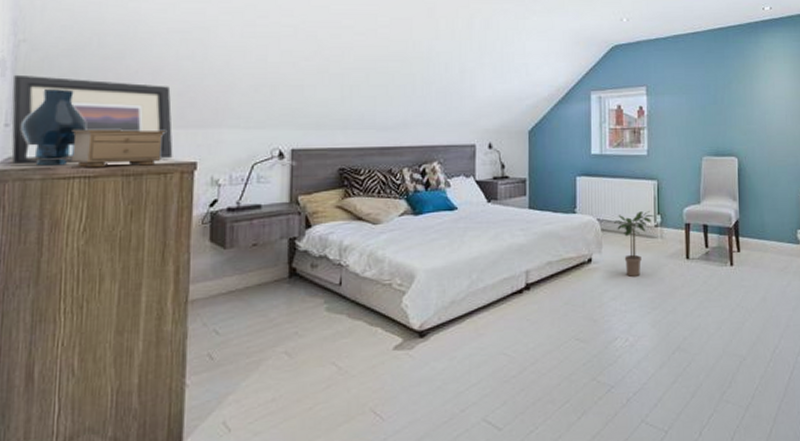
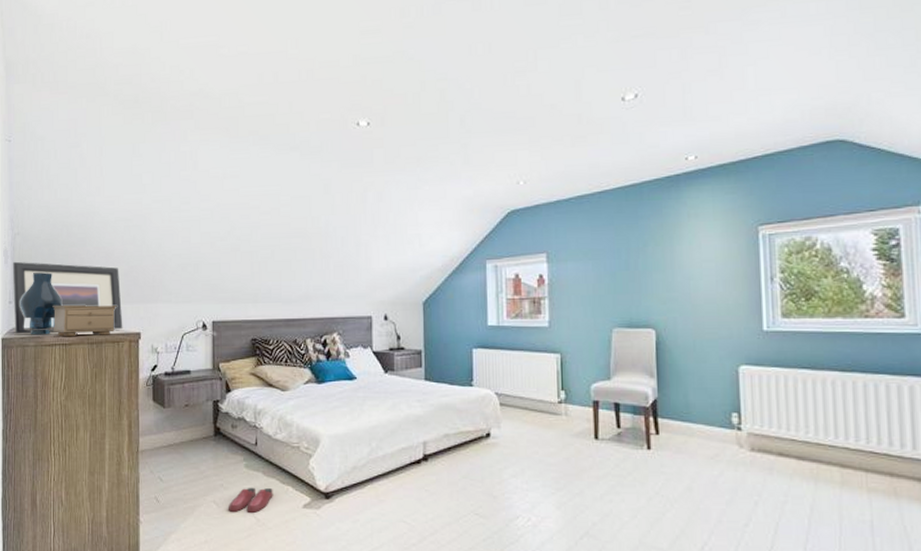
slippers: none [304,330,359,362] -> present [229,487,273,513]
potted plant: present [614,211,654,278] -> none [513,386,557,456]

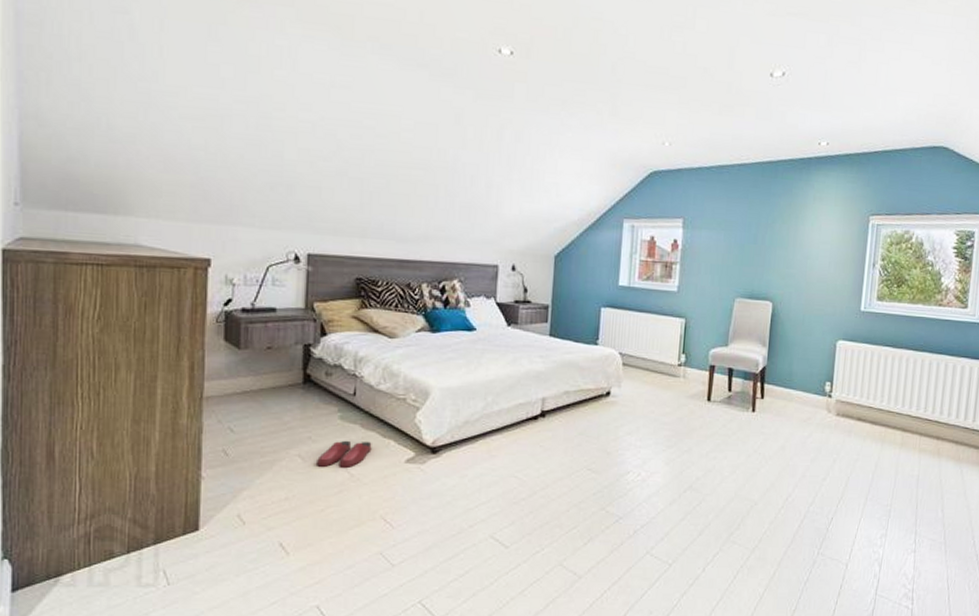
picture frame: present [12,261,123,334] -> none [19,150,187,253]
vase: present [20,272,63,335] -> none [31,168,98,251]
jewelry box: present [52,304,117,337] -> none [82,213,179,259]

